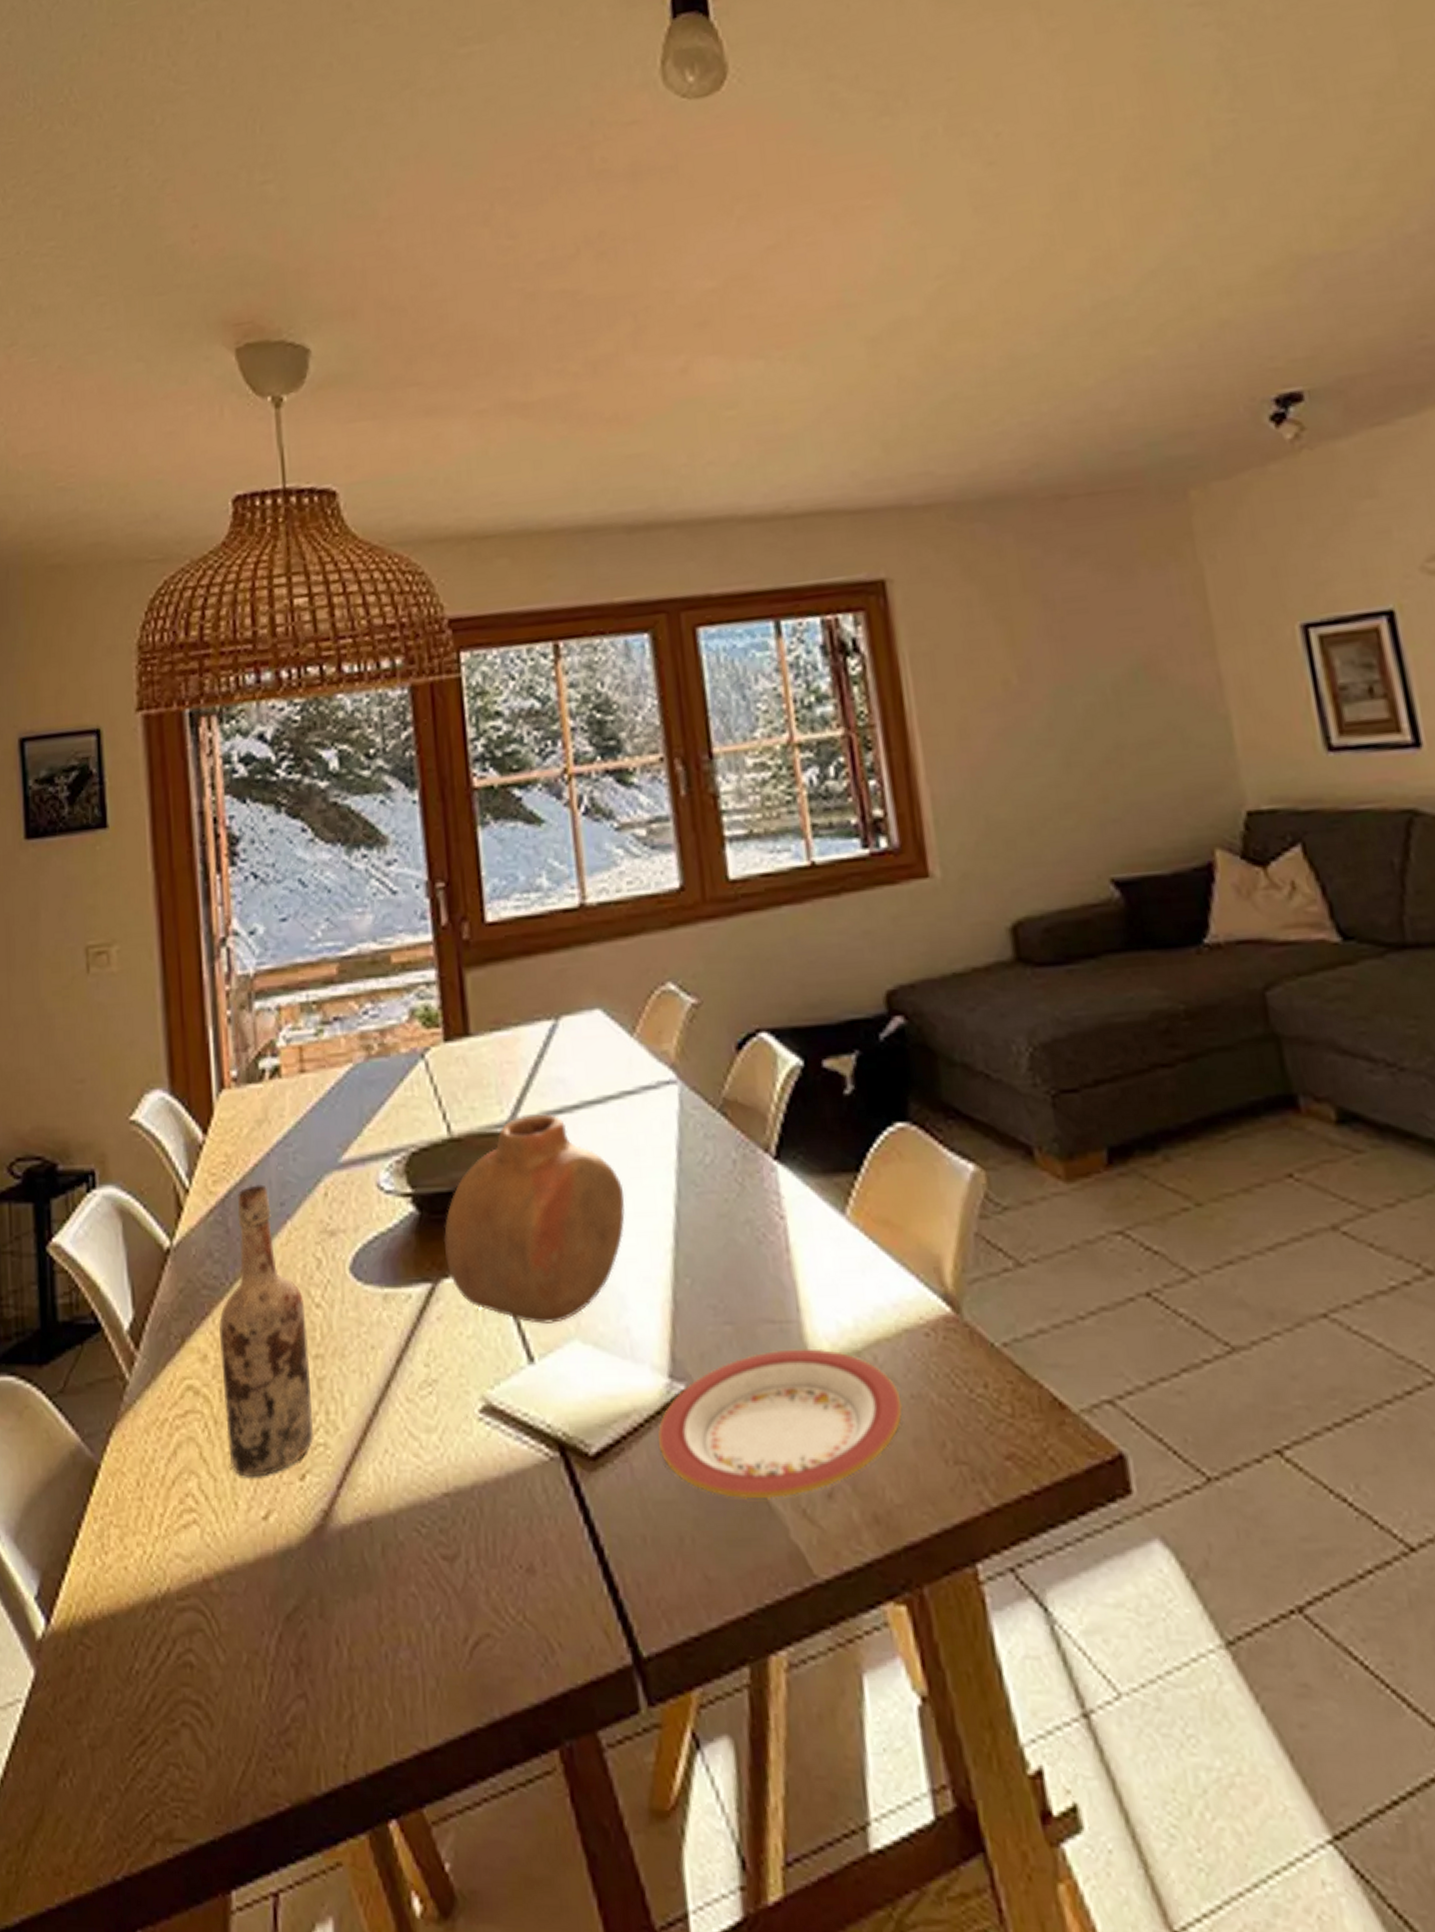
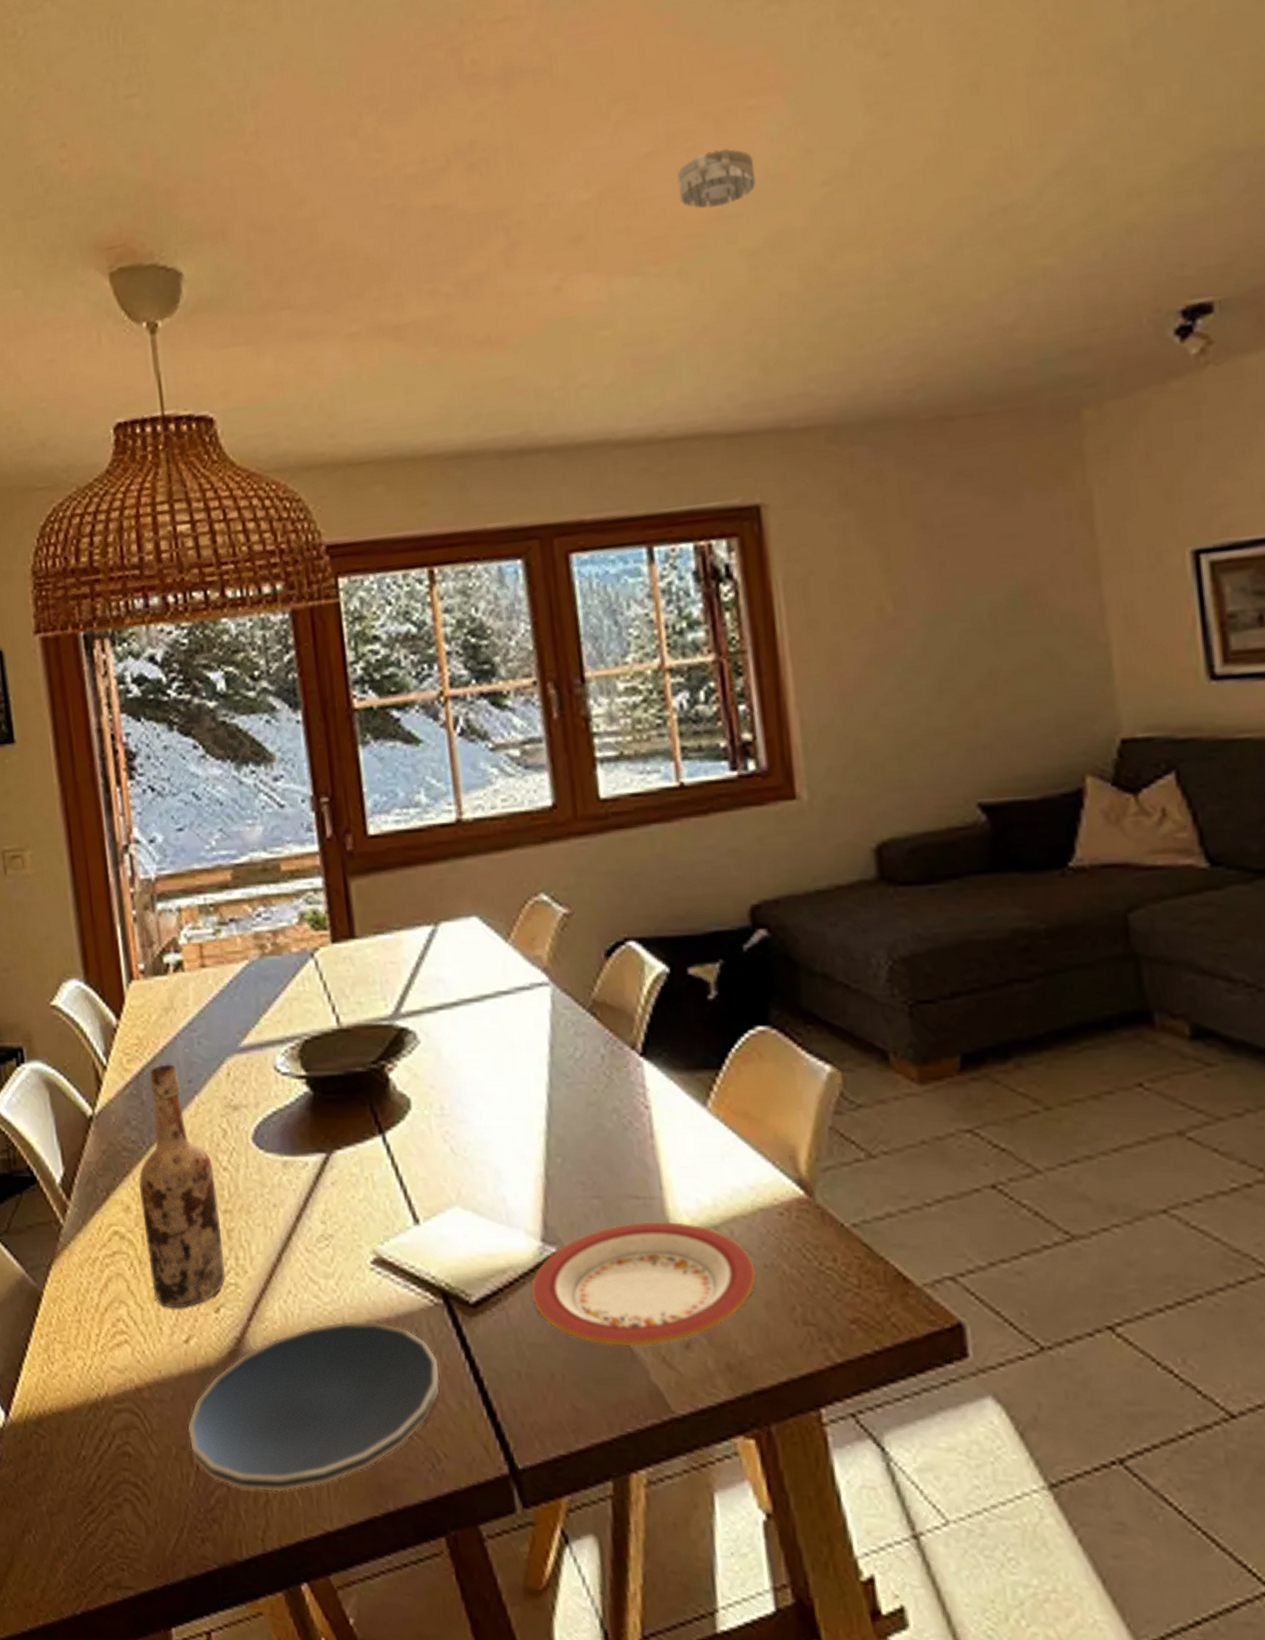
plate: none [262,1484,555,1703] -> present [188,1321,440,1492]
vase: present [443,1113,625,1324] -> none [335,1009,501,1191]
smoke detector: none [798,243,874,298] -> present [676,148,756,209]

